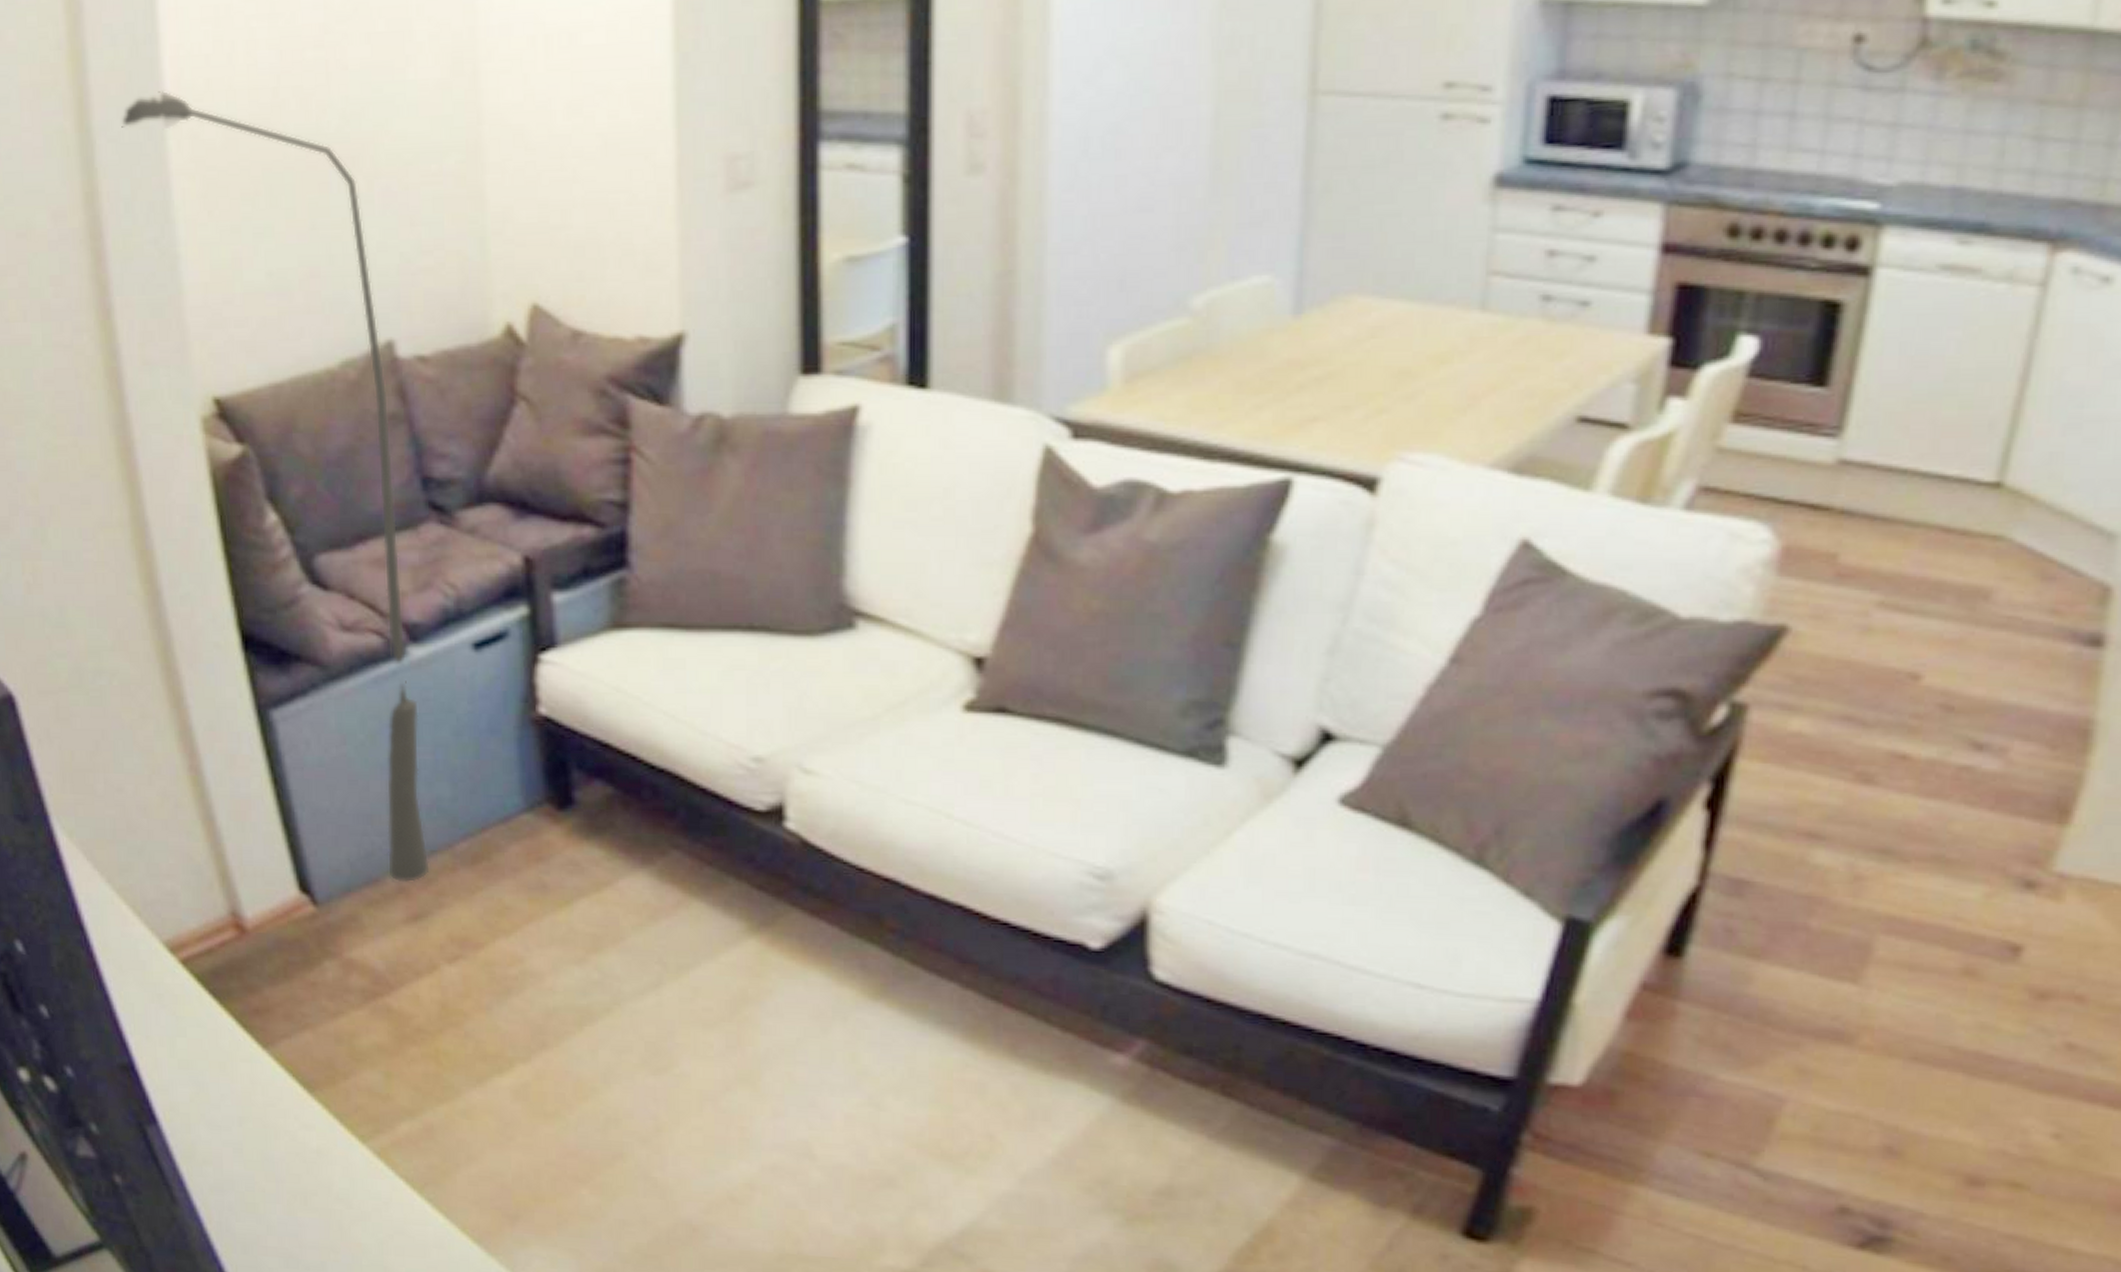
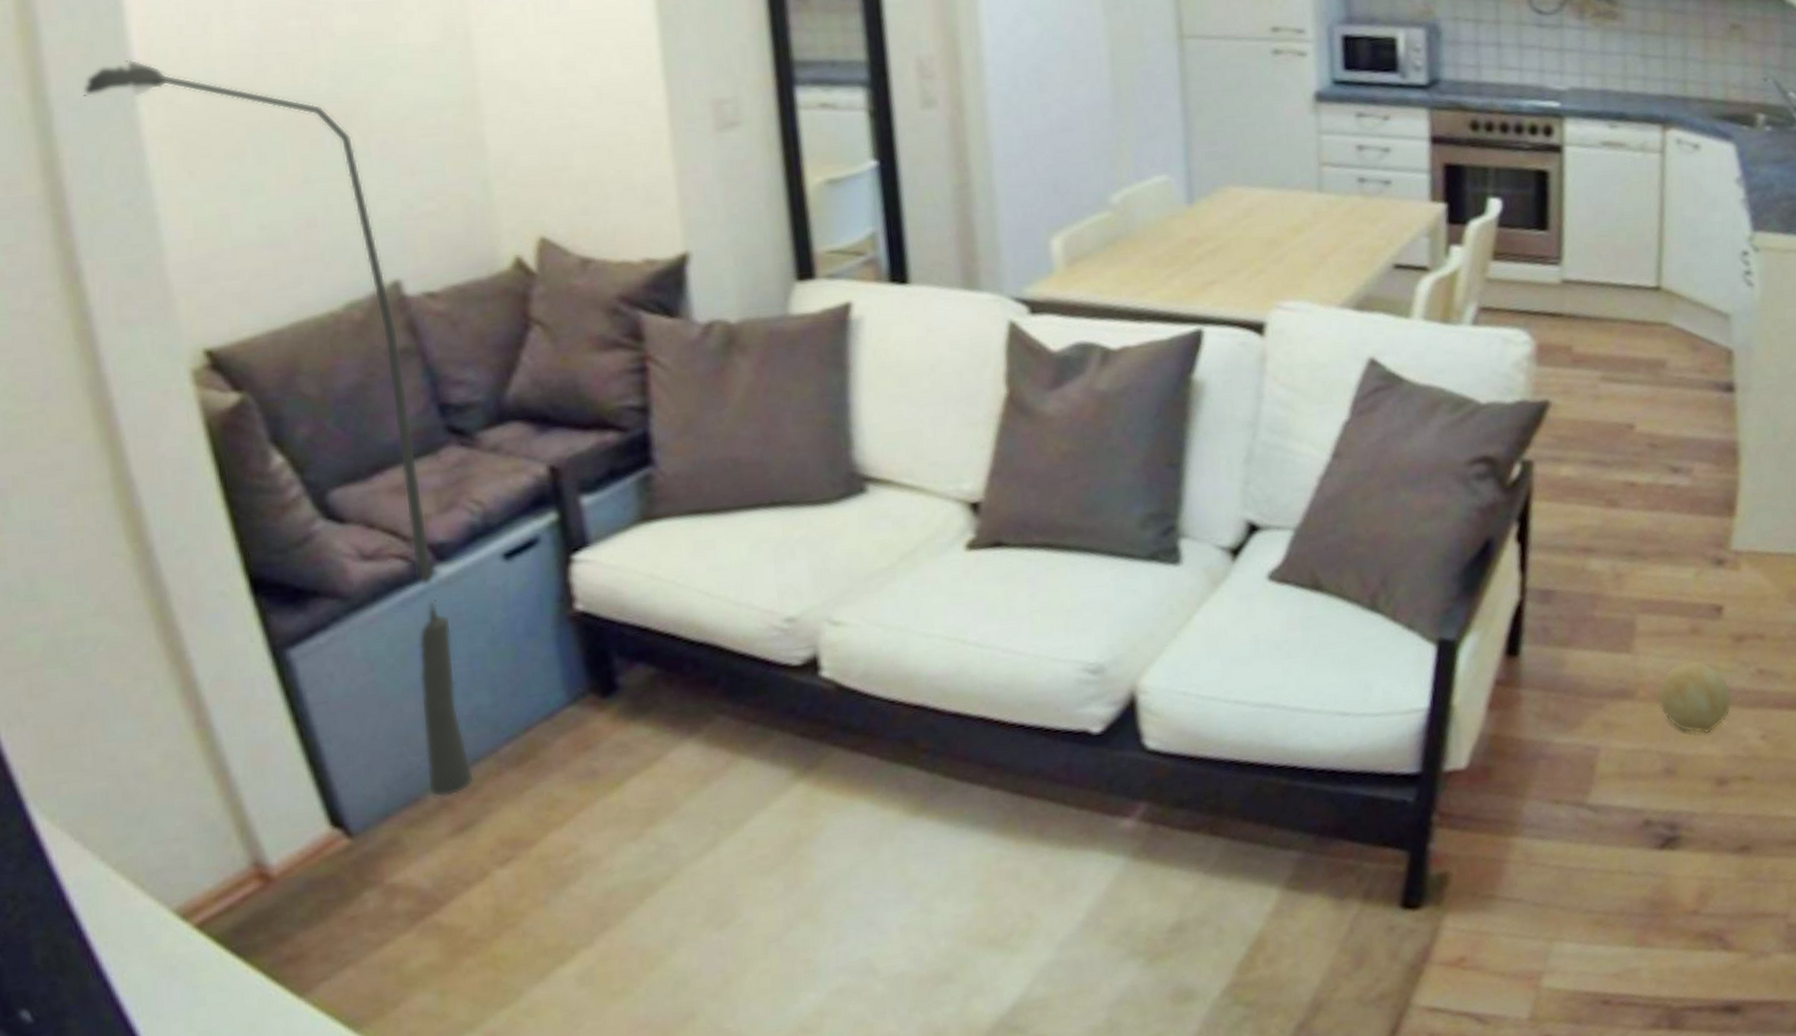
decorative ball: none [1890,1009,2016,1114] -> present [1657,660,1733,734]

